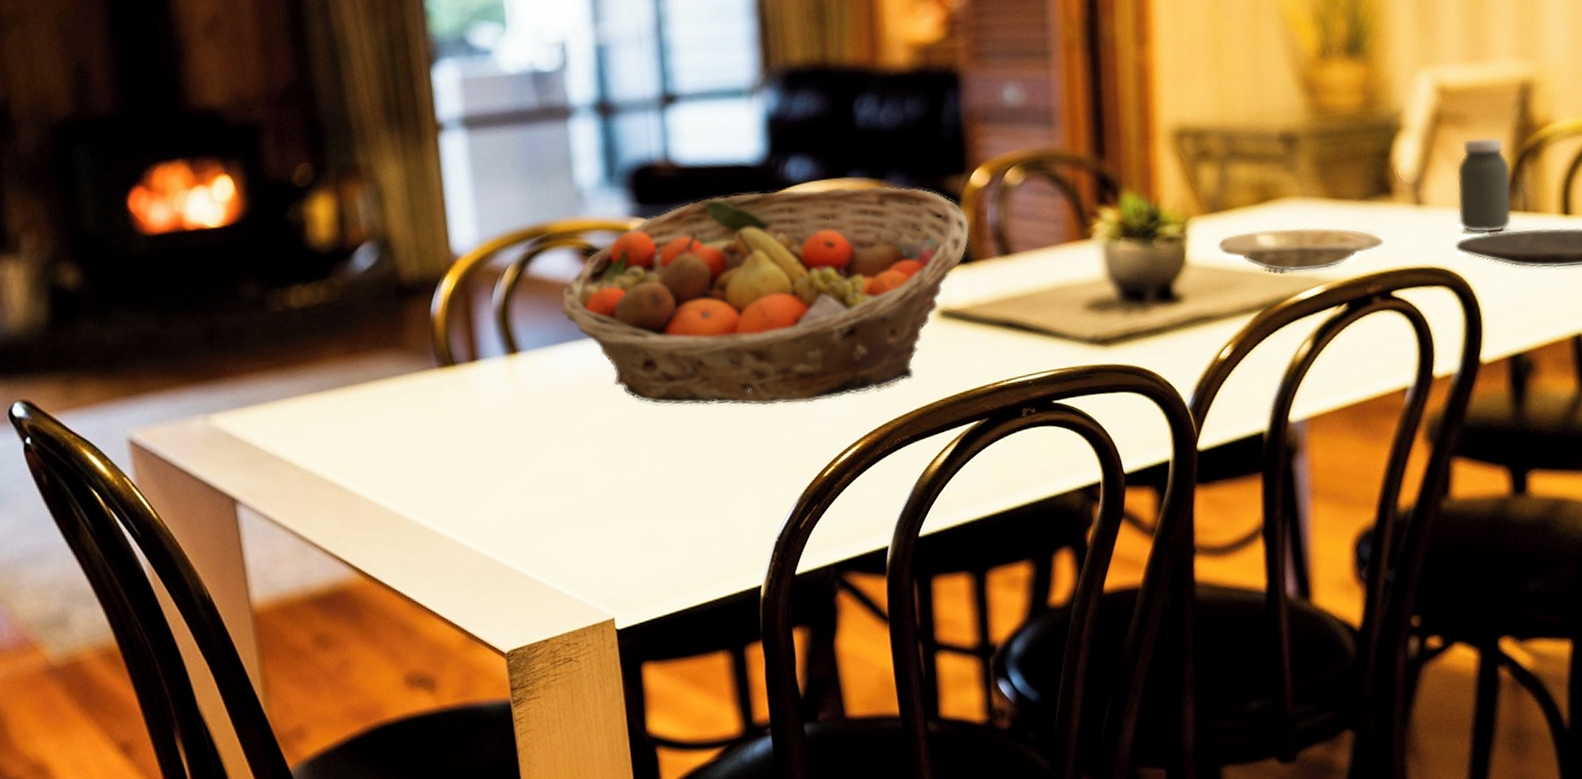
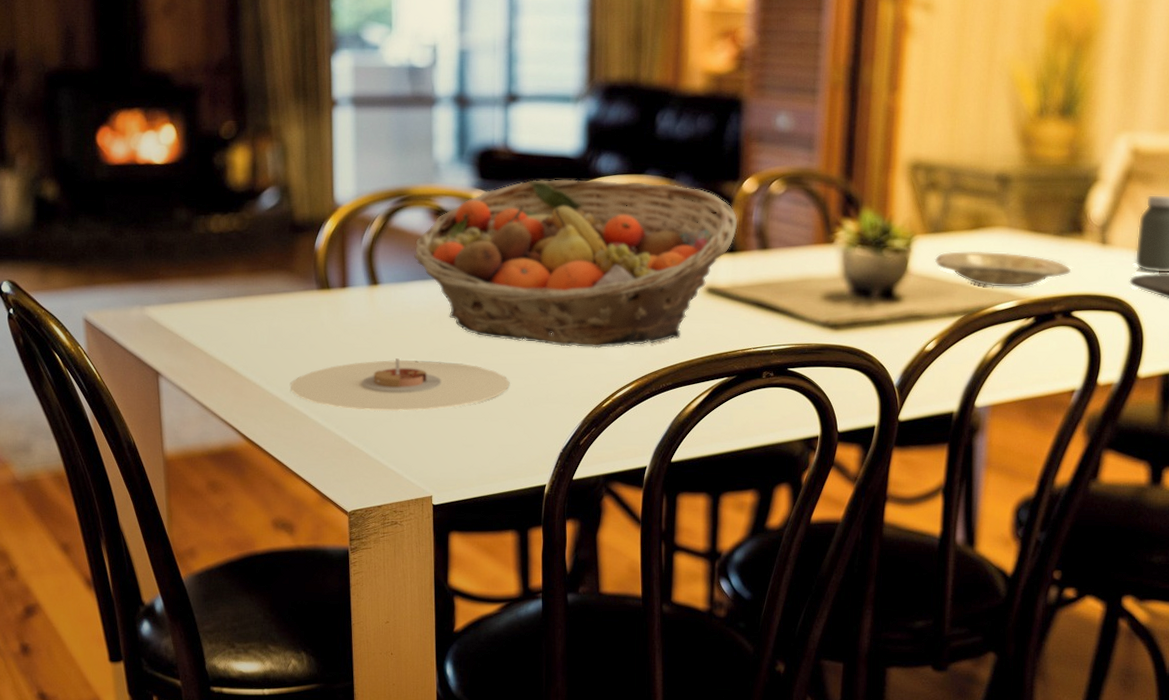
plate: none [414,441,702,519] -> present [290,357,510,412]

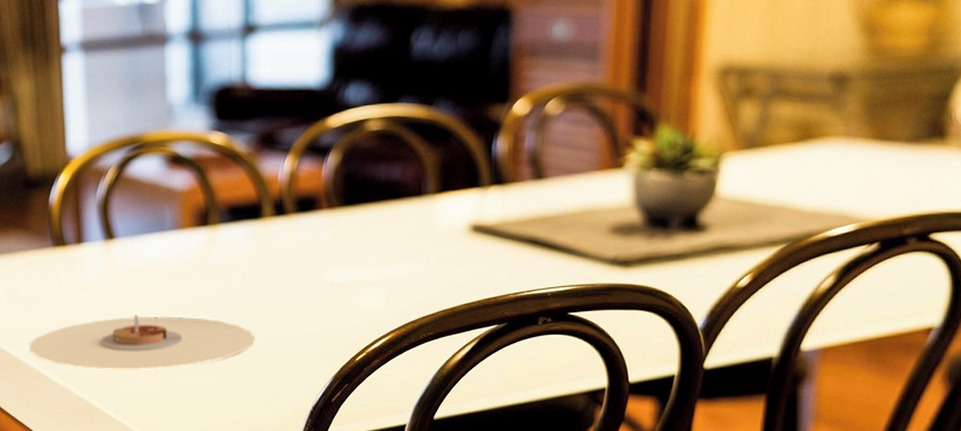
fruit basket: present [414,179,738,348] -> none [150,111,508,298]
plate: present [934,251,1071,288] -> none [749,167,930,209]

